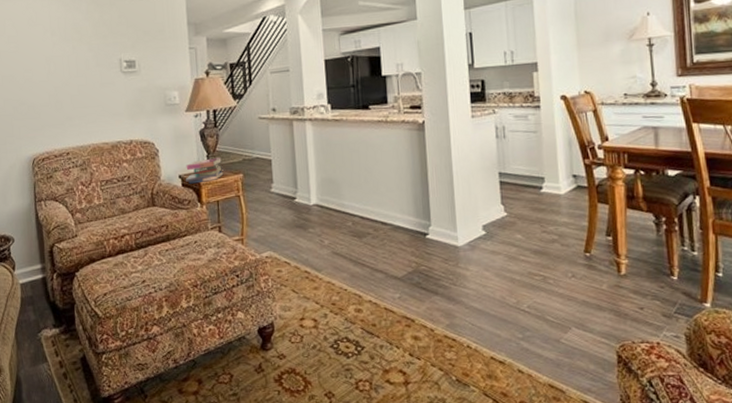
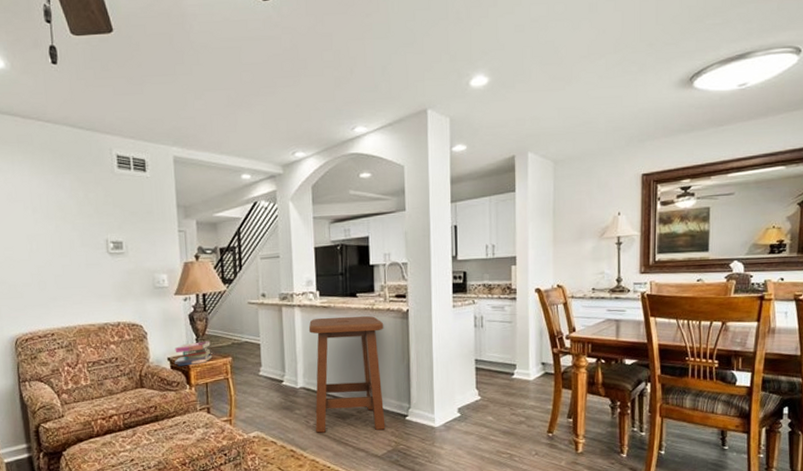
stool: none [320,129,405,253] -> present [308,316,386,433]

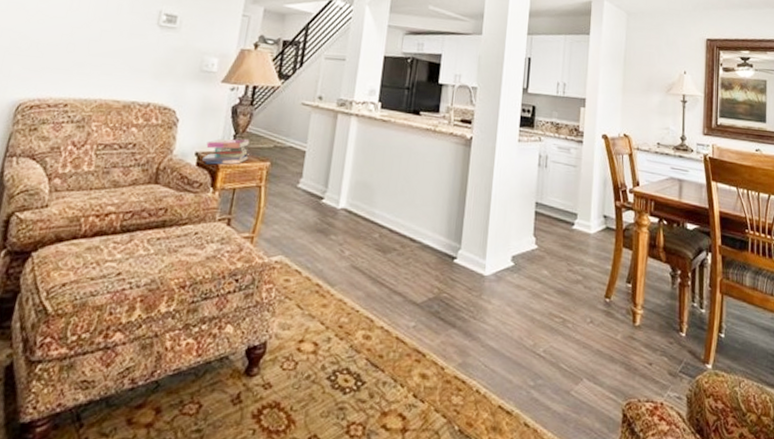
stool: present [308,316,386,433] -> none [350,132,445,272]

